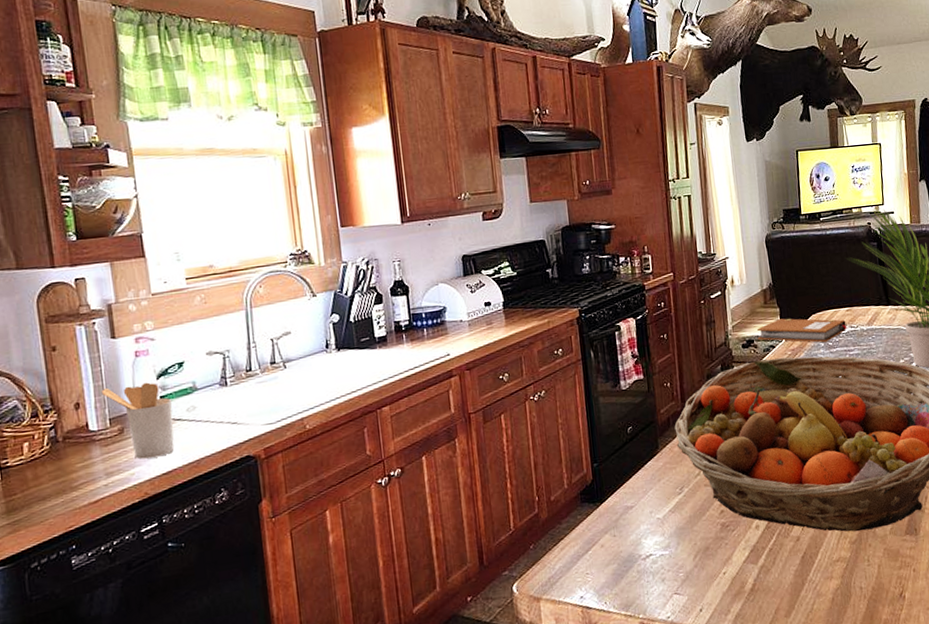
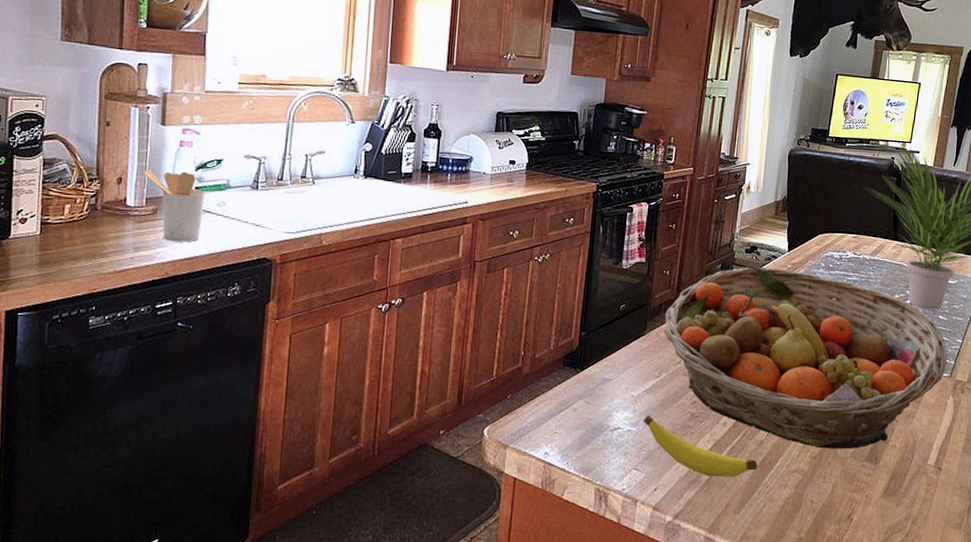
banana: none [675,534,799,585] -> present [644,415,758,477]
notebook: present [756,318,848,343] -> none [761,232,851,264]

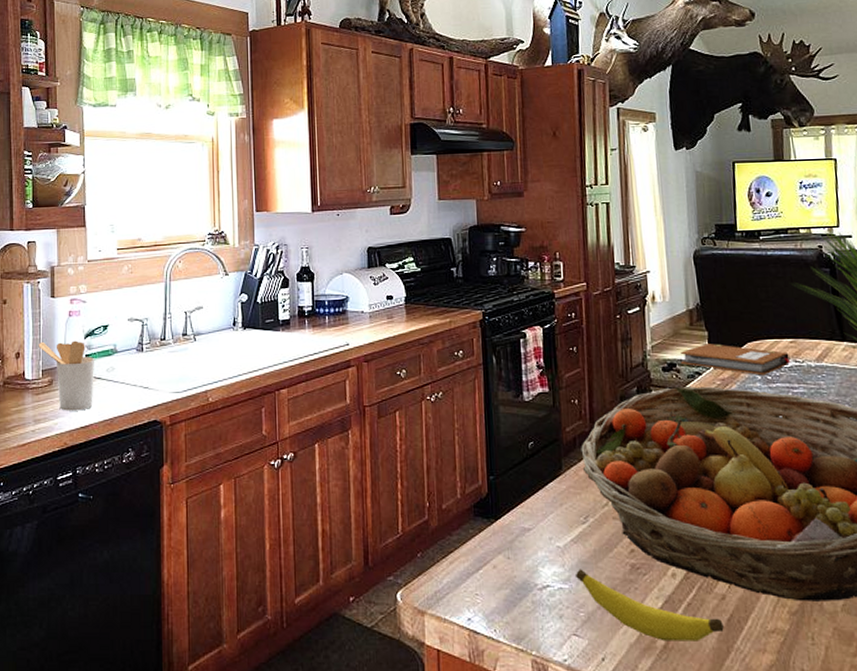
notebook: none [761,232,851,264] -> present [680,344,791,376]

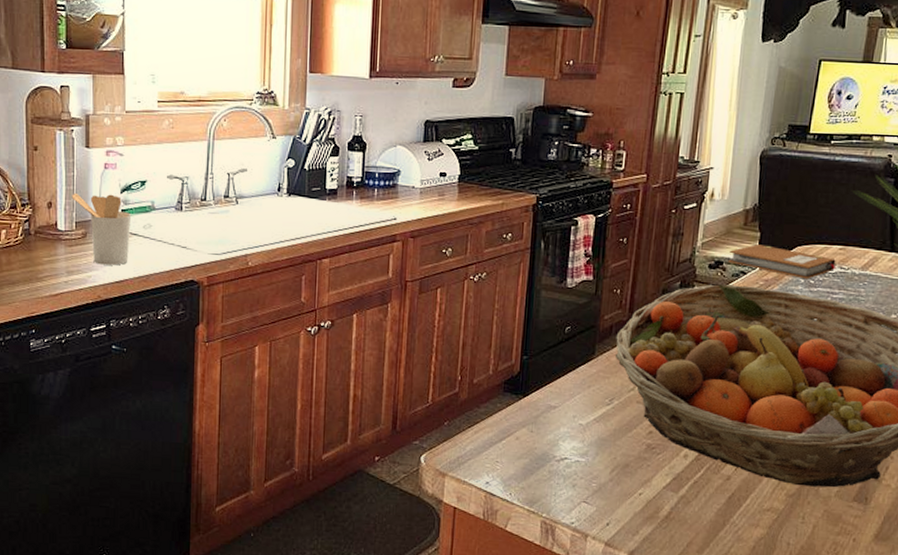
banana: present [576,569,724,641] -> none [593,445,724,514]

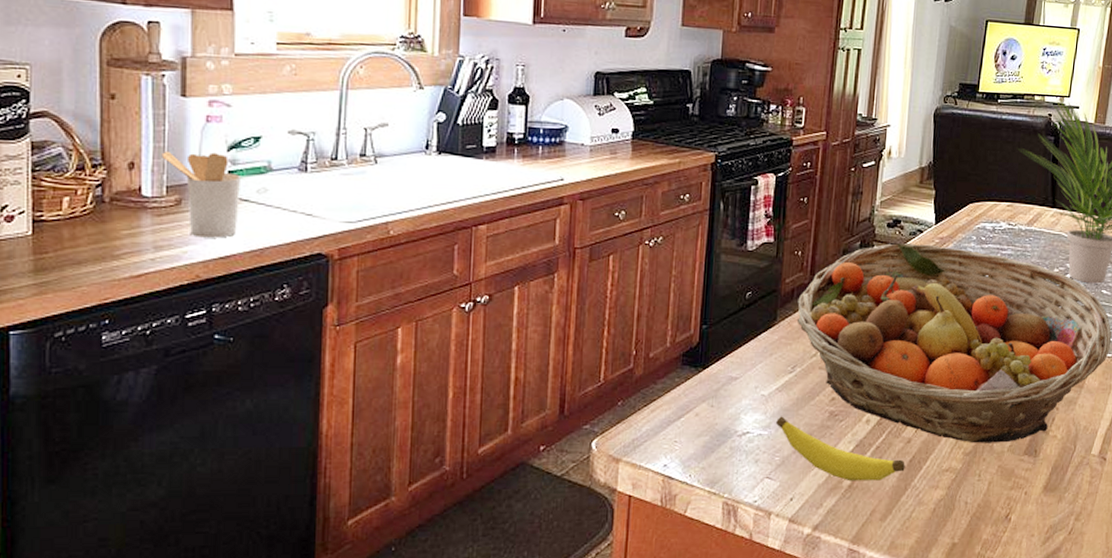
banana: none [593,445,724,514] -> present [776,416,905,481]
notebook: present [728,244,837,279] -> none [905,202,1005,236]

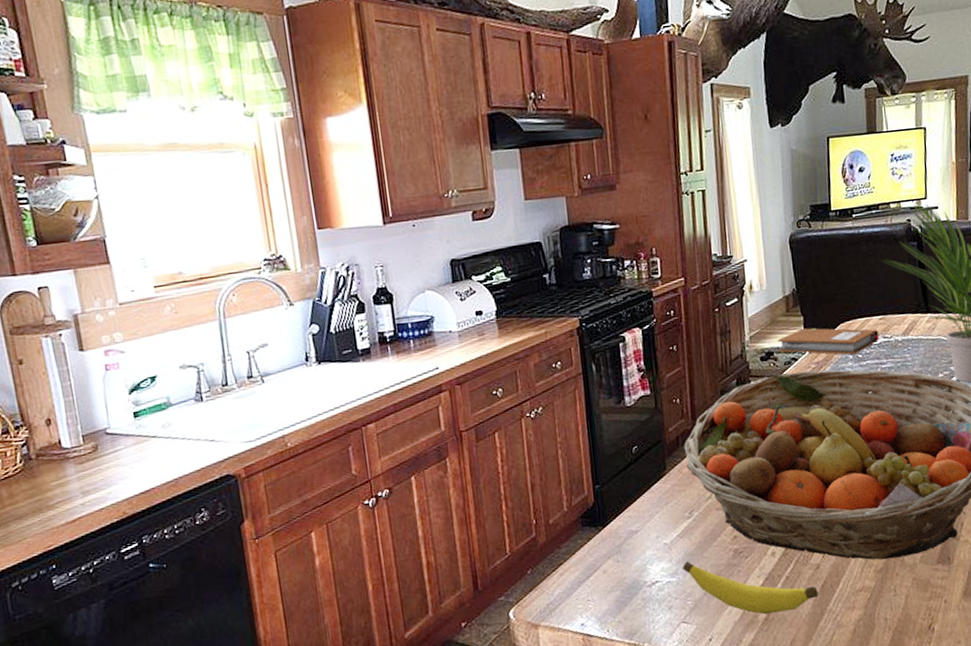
utensil holder: present [161,150,242,238] -> none [72,397,151,478]
notebook: none [905,202,1005,236] -> present [777,328,880,355]

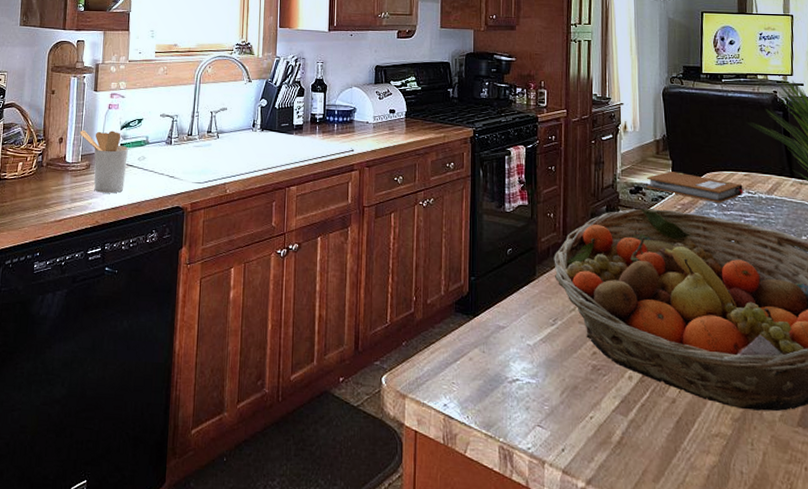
utensil holder: none [72,397,151,478] -> present [79,129,129,194]
banana: present [683,561,818,615] -> none [543,366,673,440]

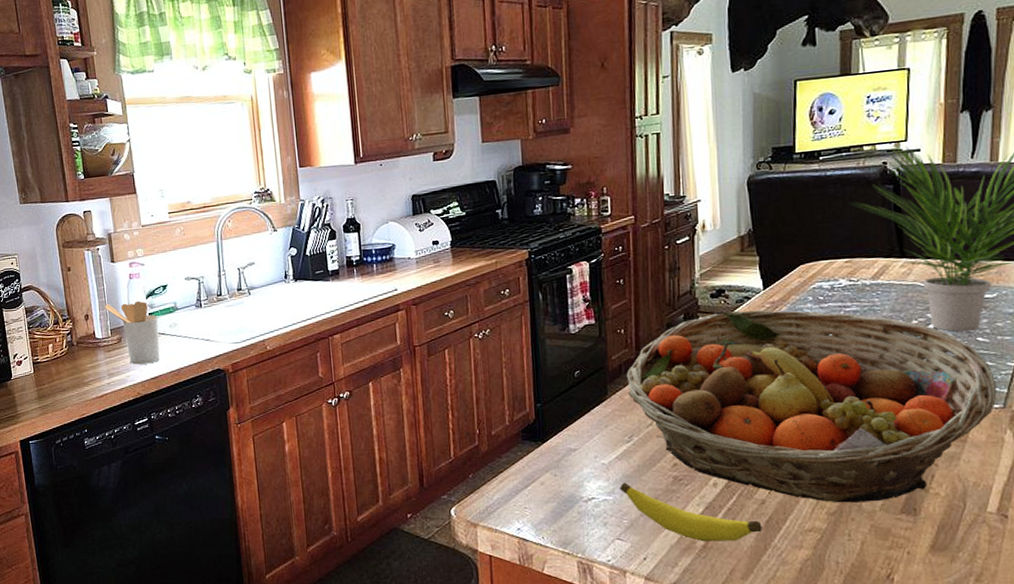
banana: none [543,366,673,440] -> present [620,482,762,542]
notebook: present [646,171,745,203] -> none [729,268,845,296]

